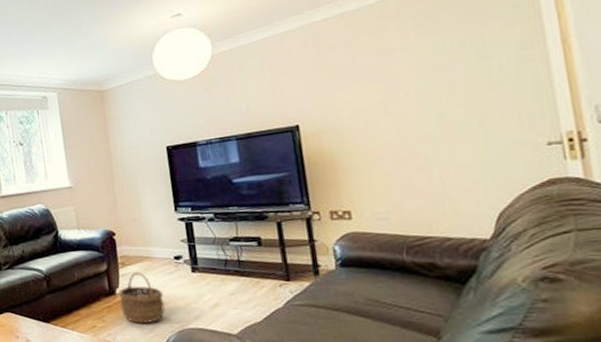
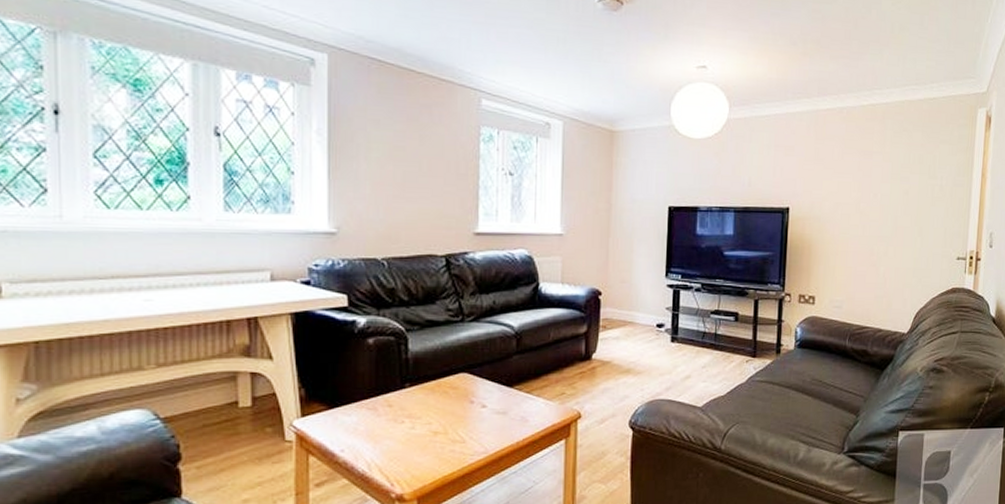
wicker basket: present [119,271,165,324] -> none [594,337,639,393]

